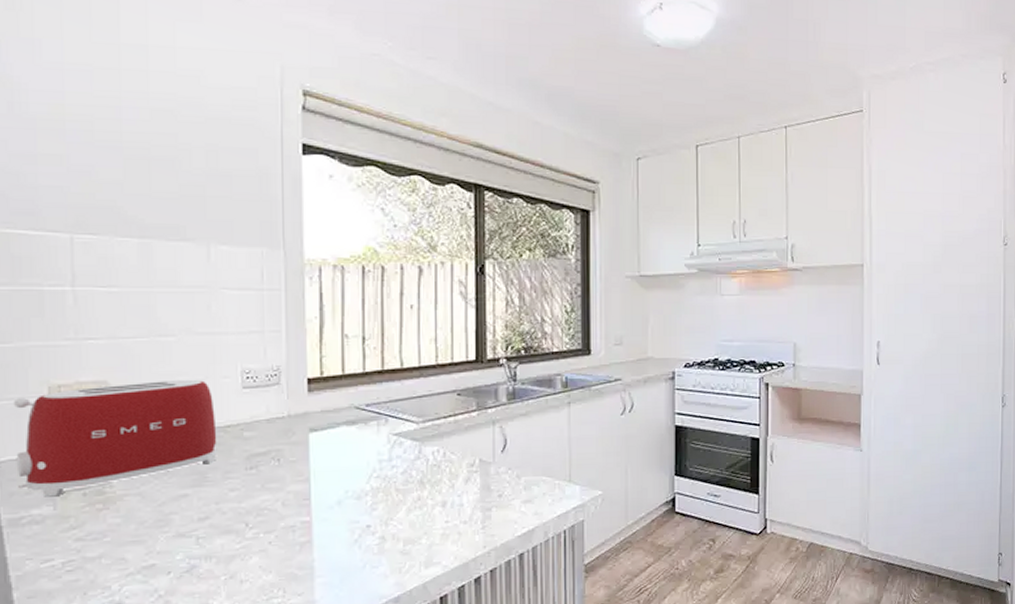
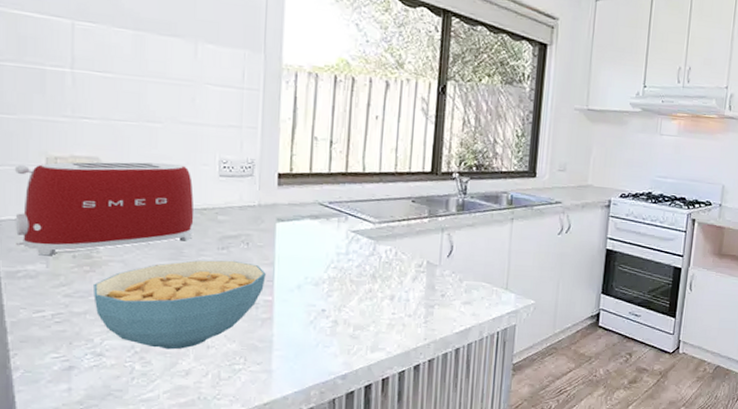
cereal bowl: none [108,480,301,589] -> present [93,260,266,350]

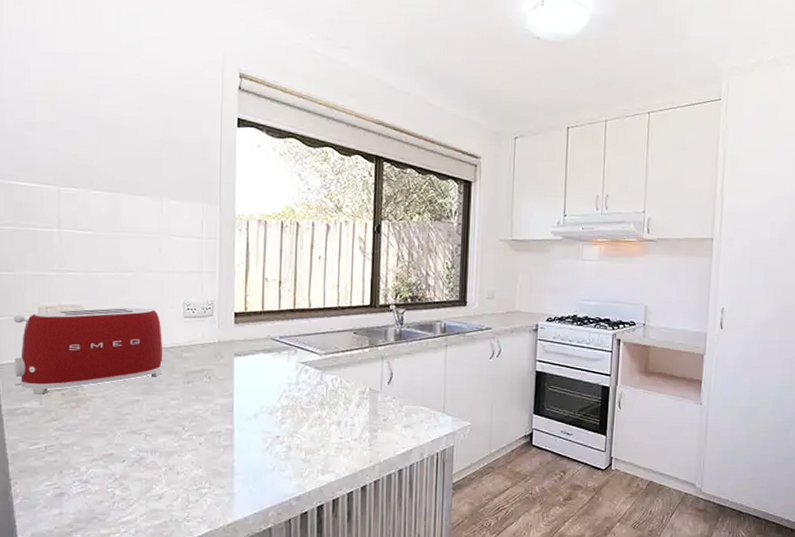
cereal bowl: present [93,260,266,350] -> none [80,393,226,476]

